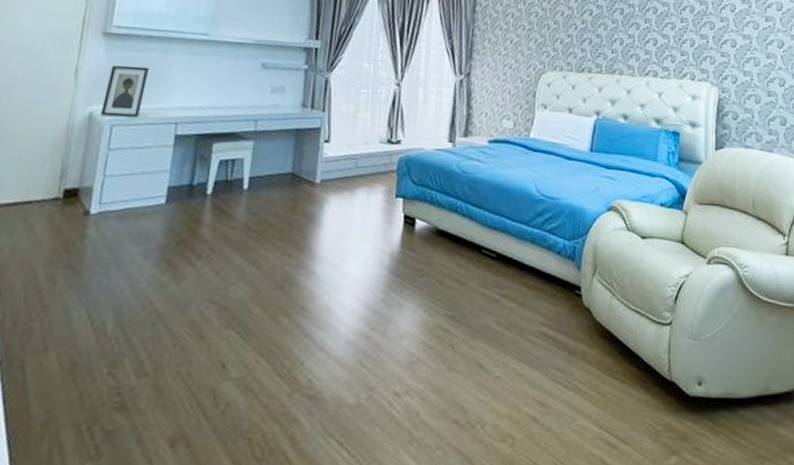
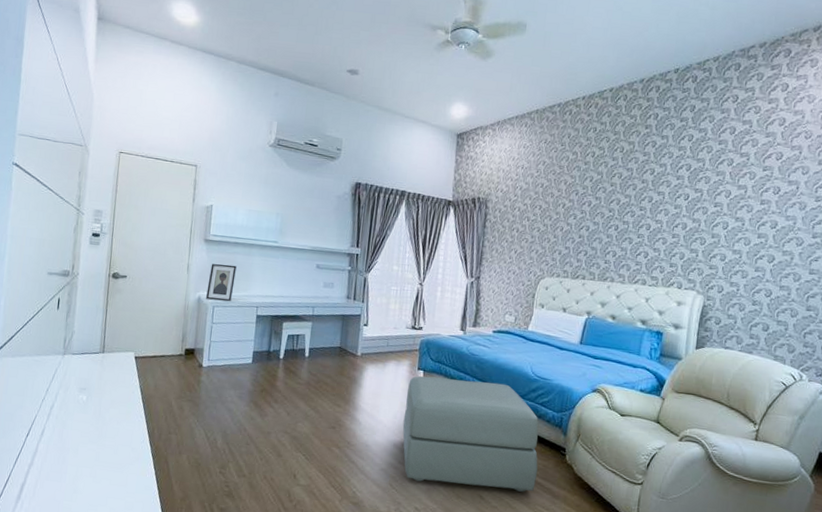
ottoman: none [376,205,550,353] -> present [402,376,539,492]

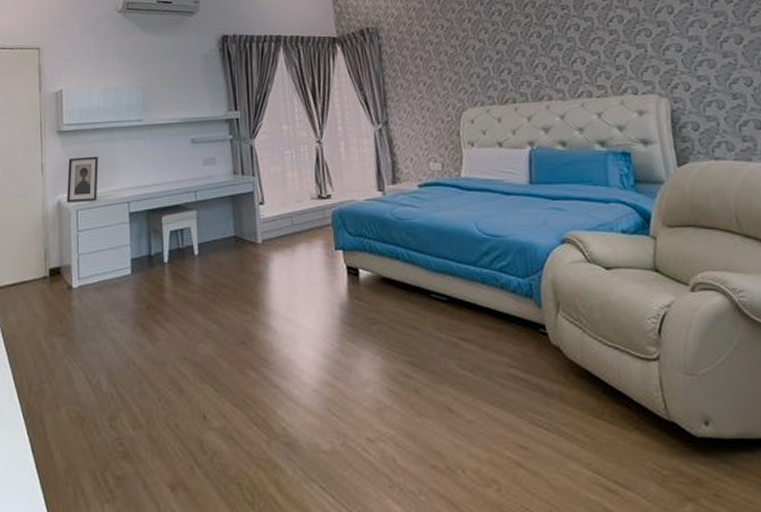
ottoman: present [402,376,539,492] -> none [327,251,518,400]

